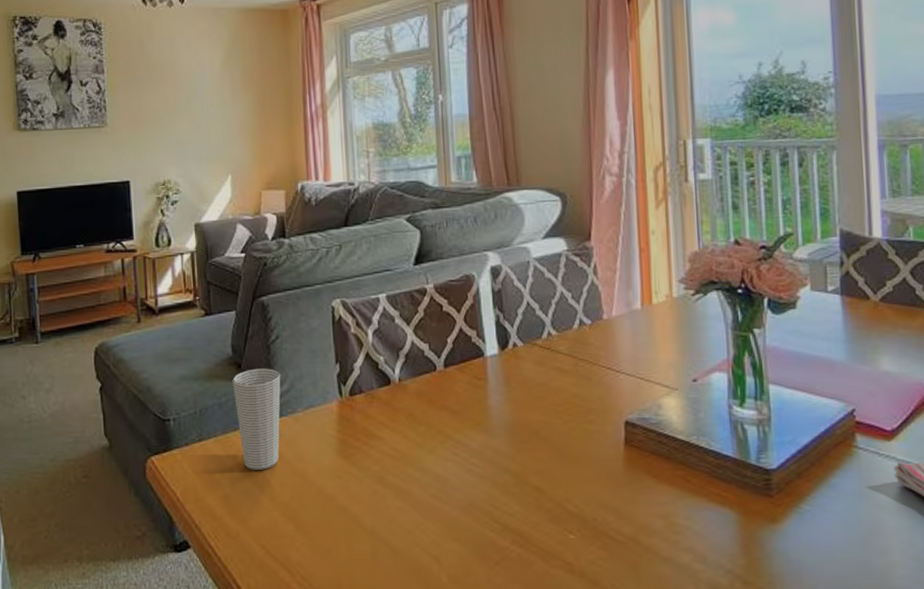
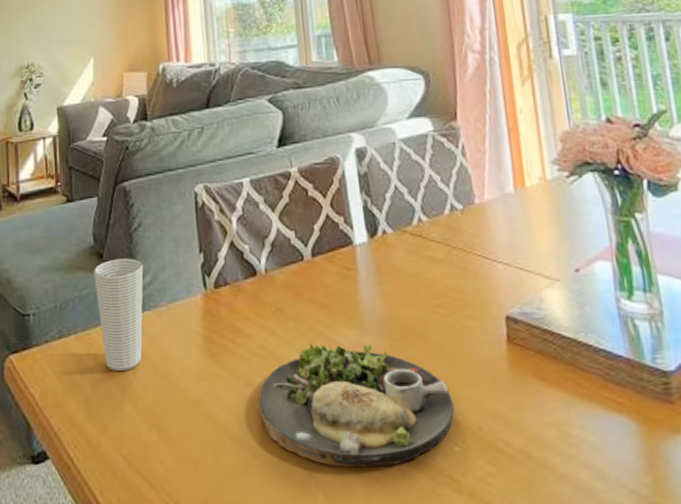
dinner plate: none [389,446,572,553] -> present [258,343,455,467]

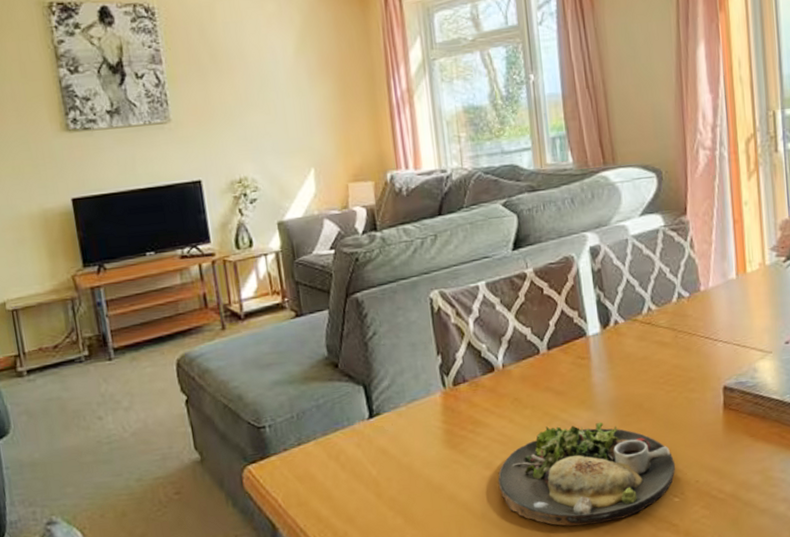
cup: present [94,258,144,371] -> none [329,365,384,469]

